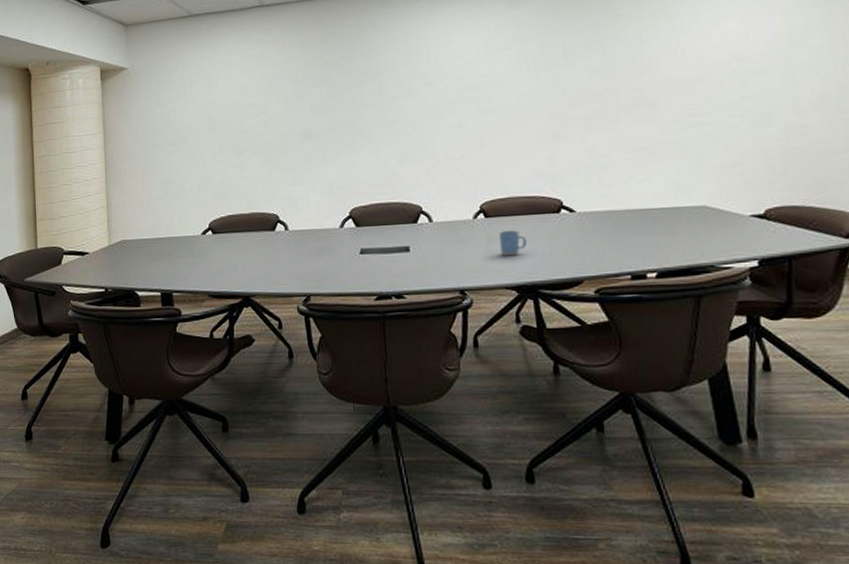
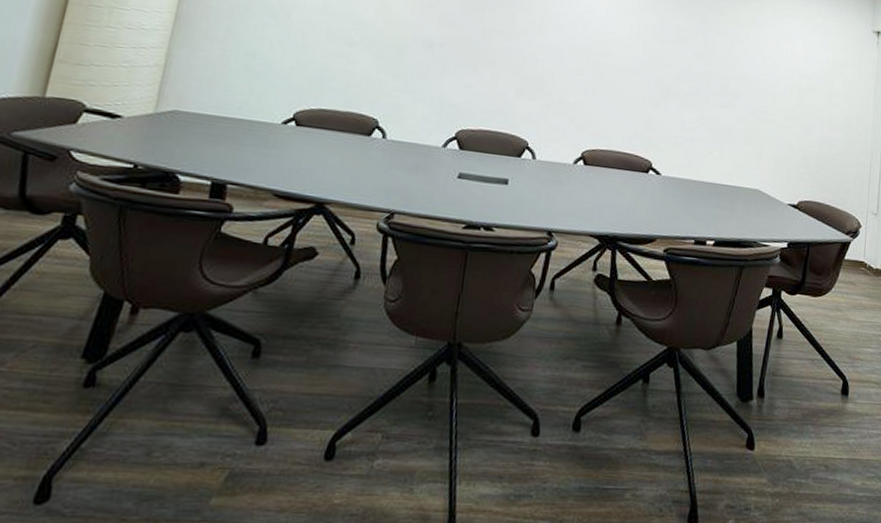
mug: present [499,230,528,256] -> none [591,180,617,206]

